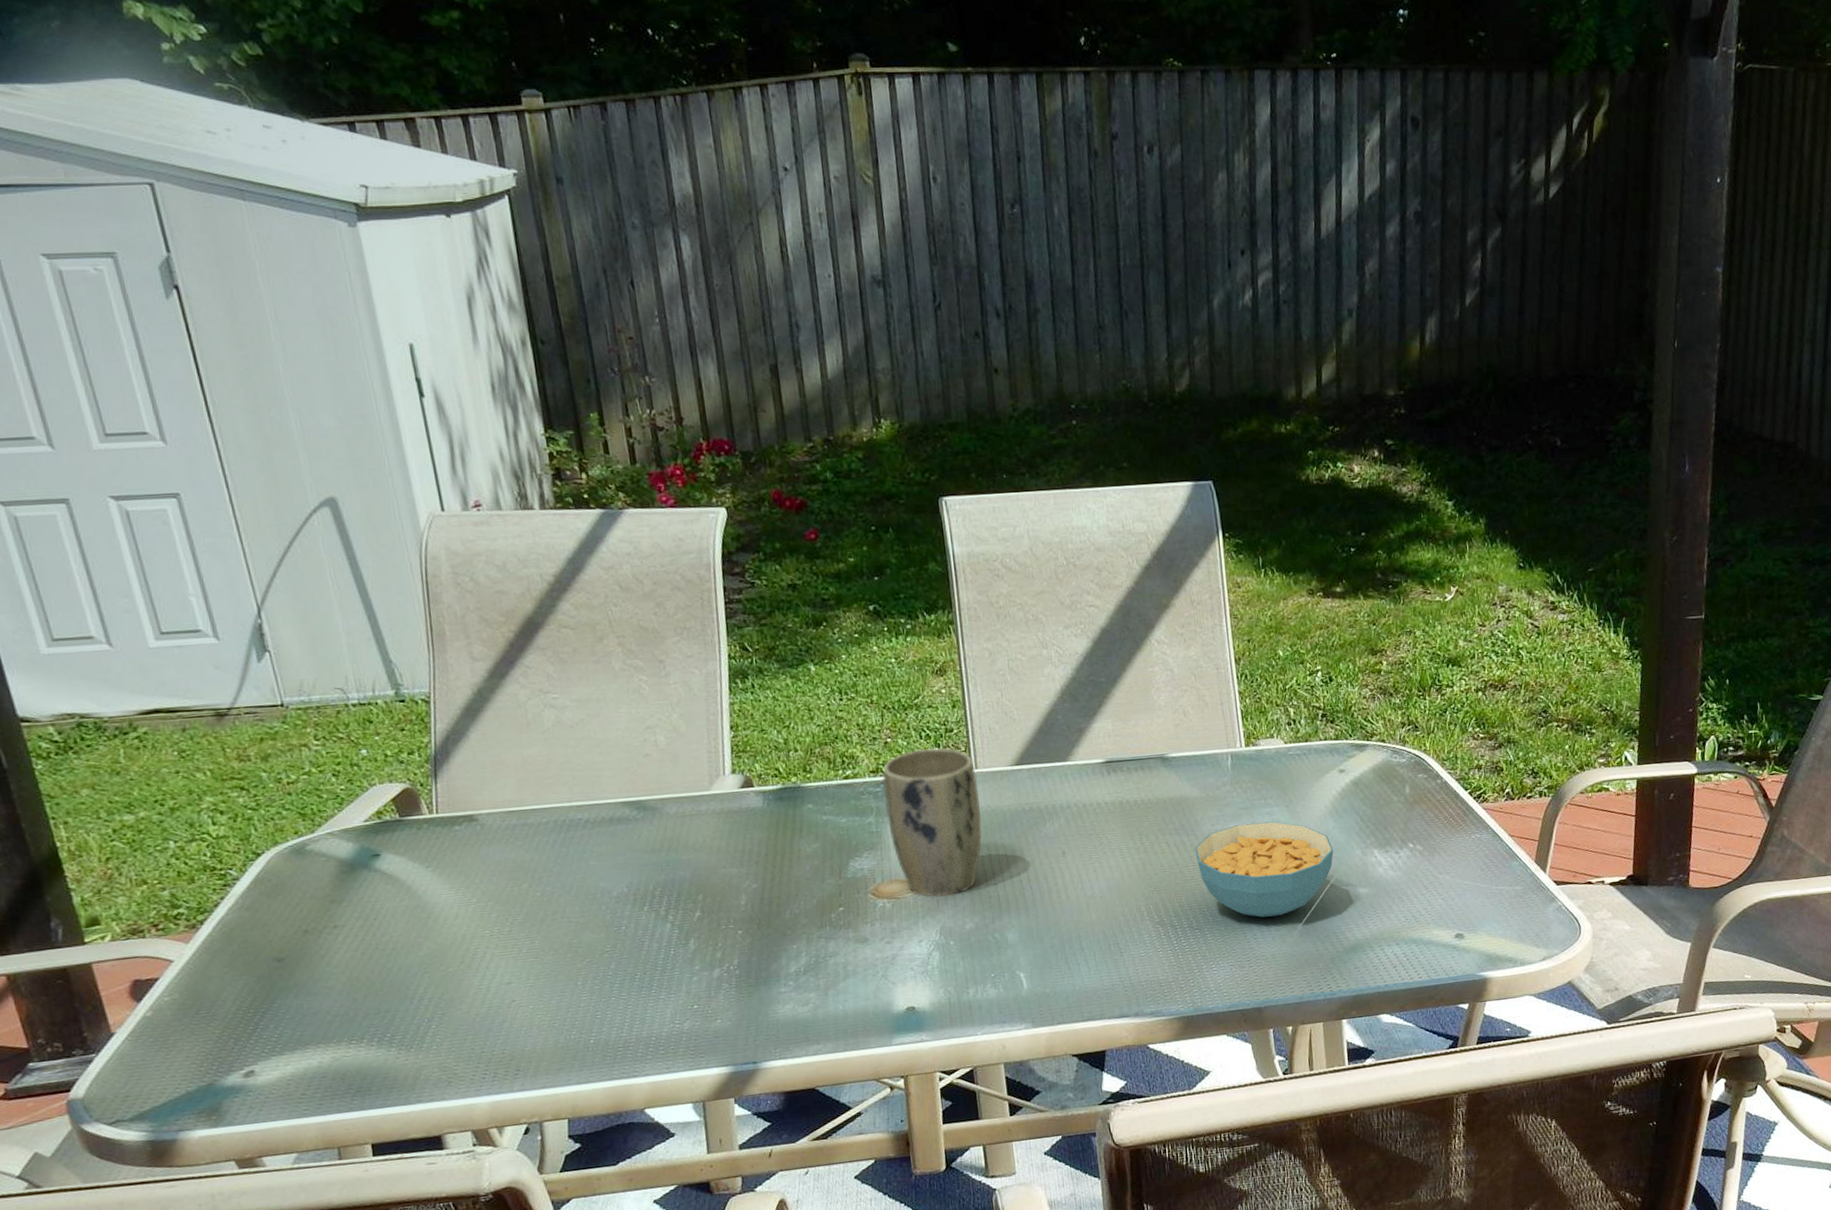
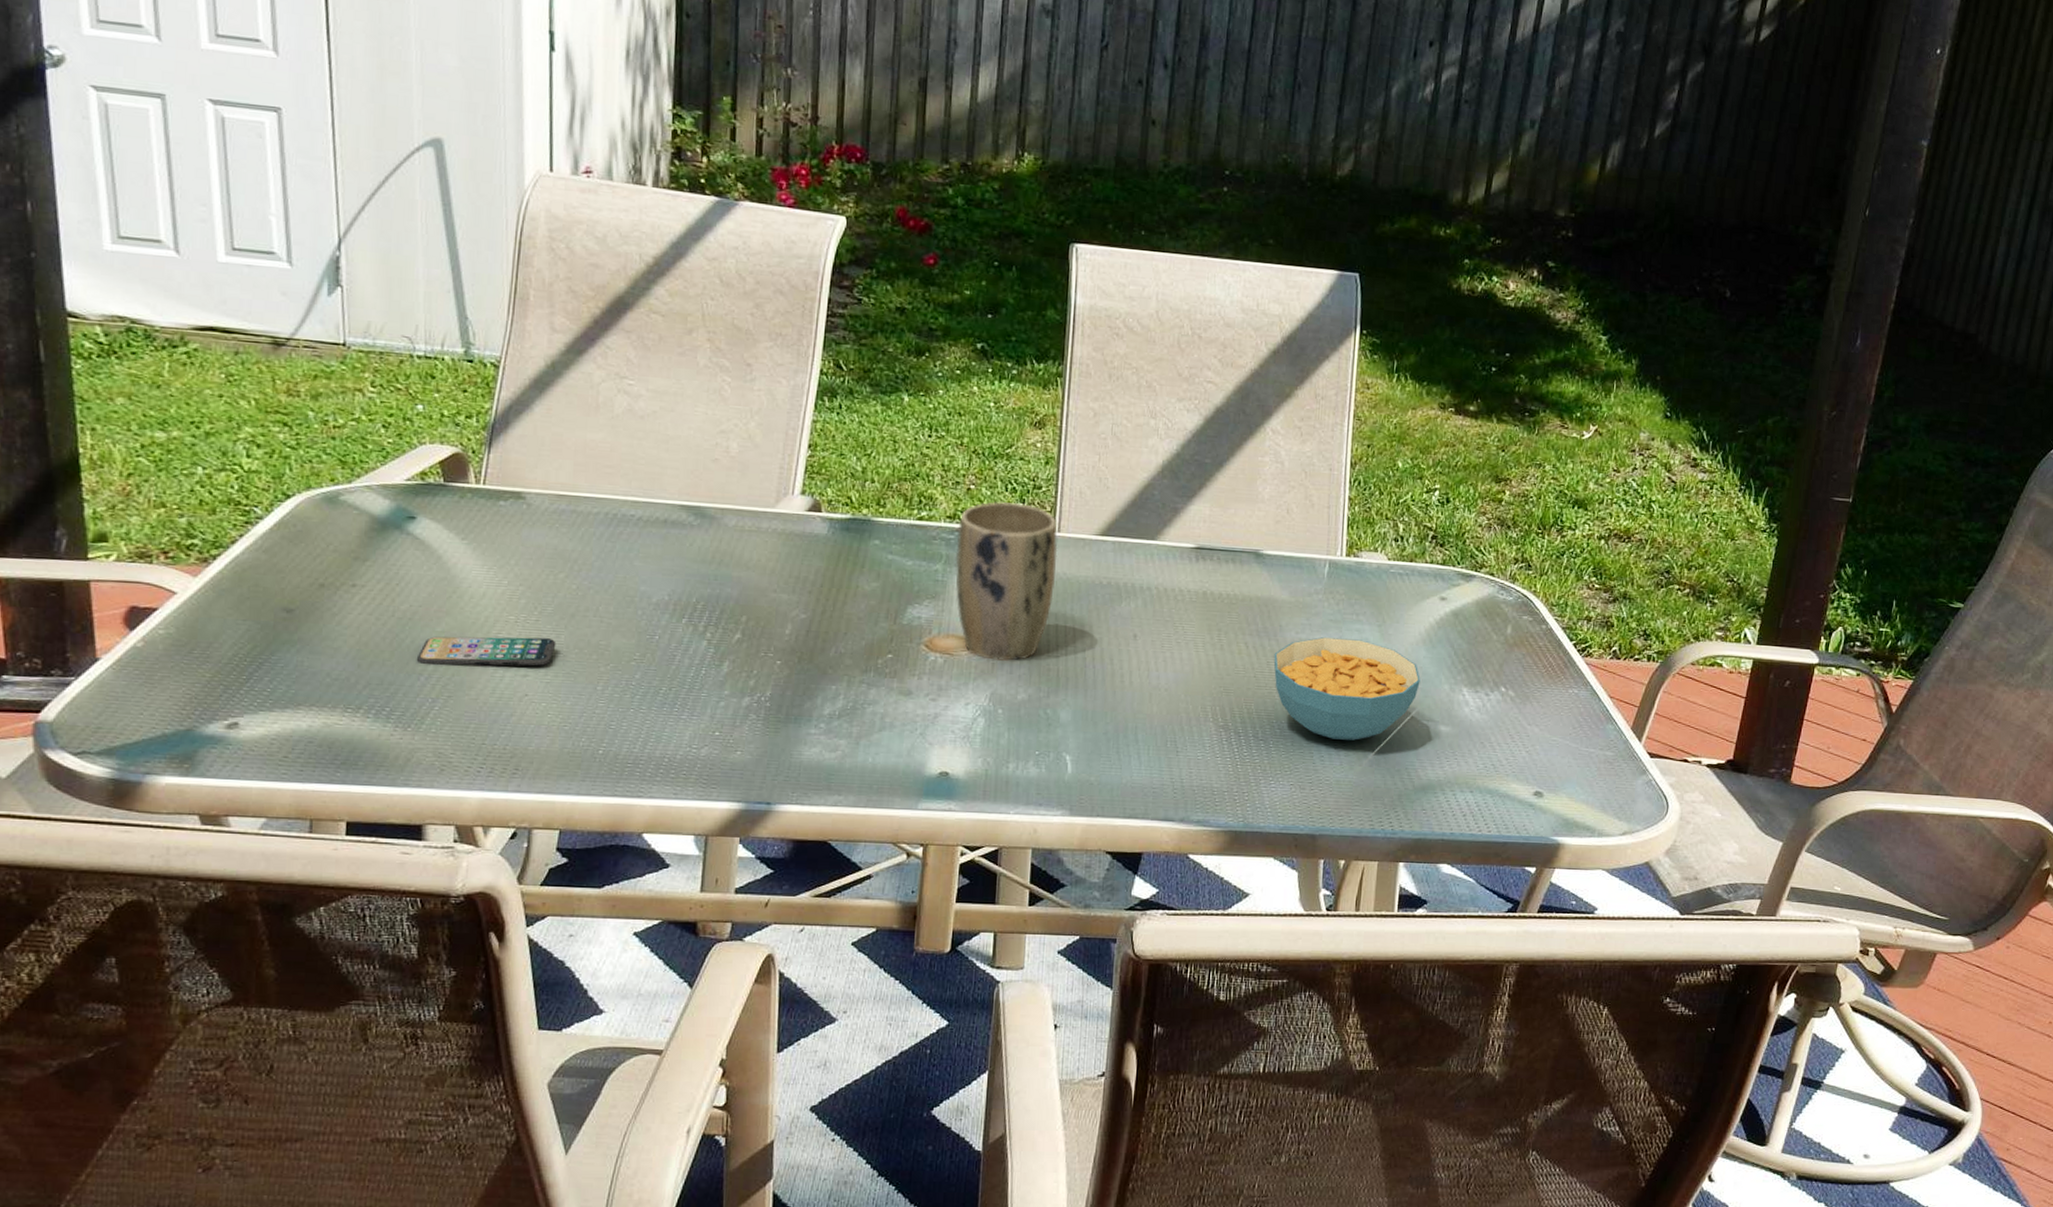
smartphone: none [406,945,533,989] -> present [417,636,556,667]

